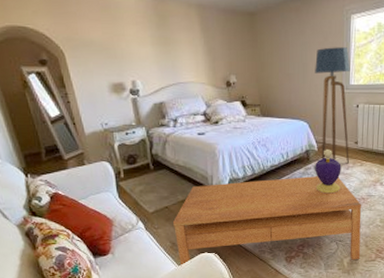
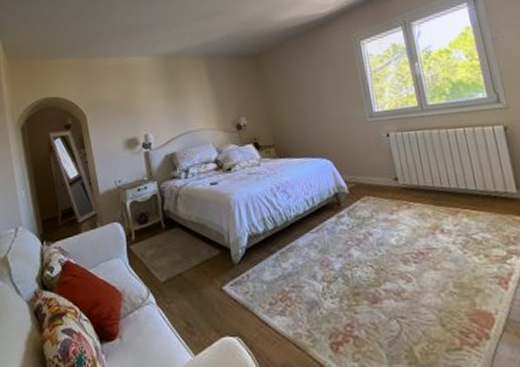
coffee table: present [173,176,362,267] -> none [187,225,438,357]
floor lamp: present [315,47,350,164] -> none [329,73,392,207]
decorative container: present [315,150,342,194] -> none [348,190,388,249]

